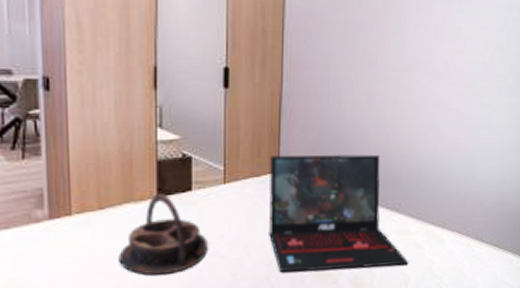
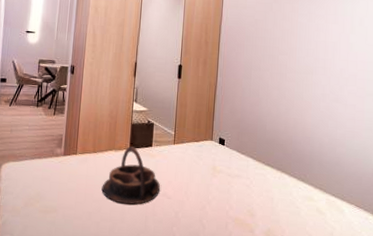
laptop: present [269,154,409,273] -> none [203,127,313,227]

